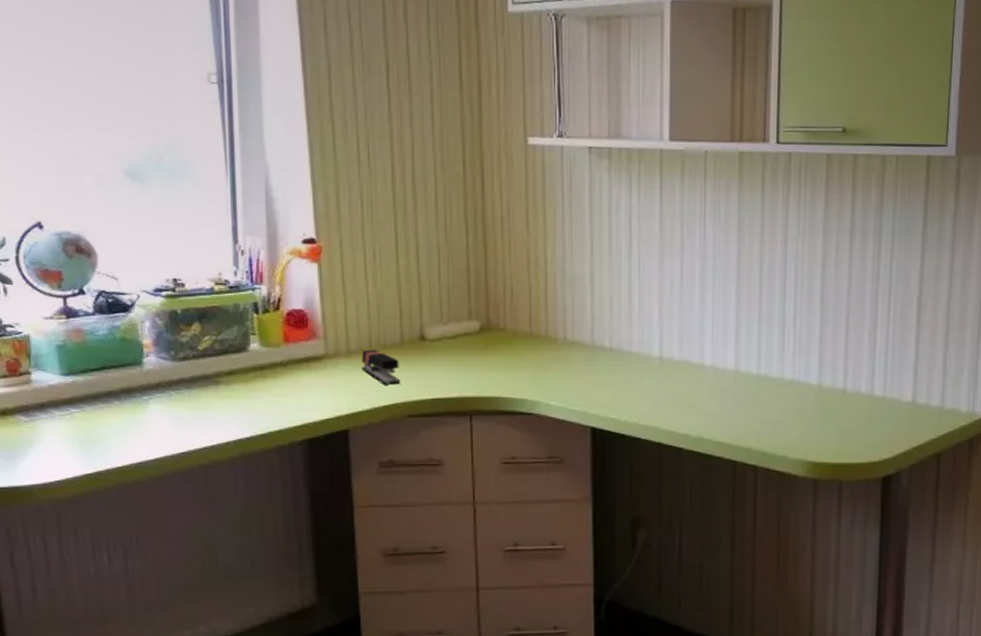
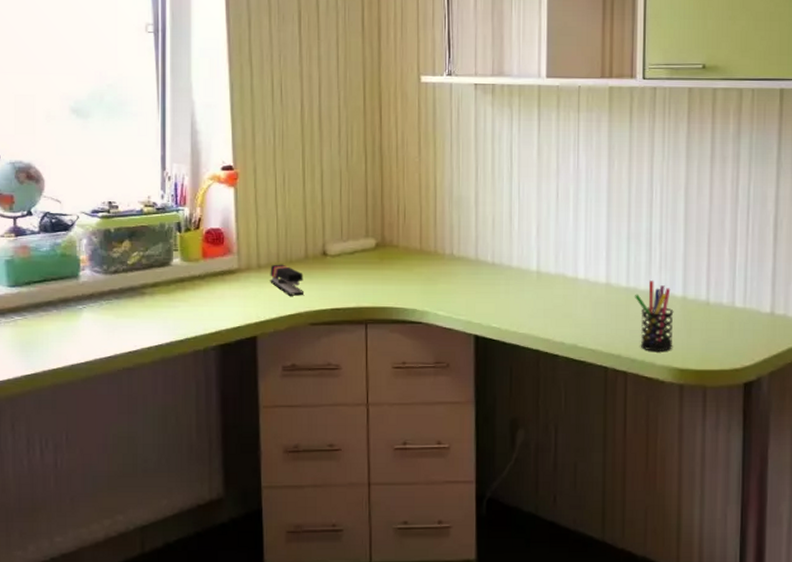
pen holder: none [765,367,808,444] -> present [634,281,674,351]

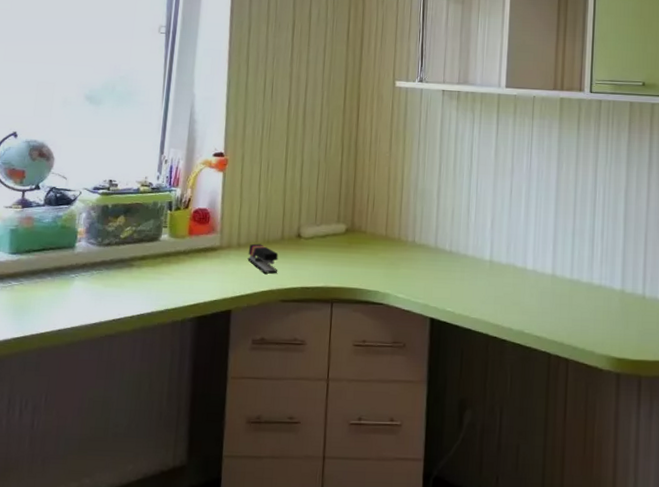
pen holder: present [634,281,674,351] -> none [577,274,613,341]

